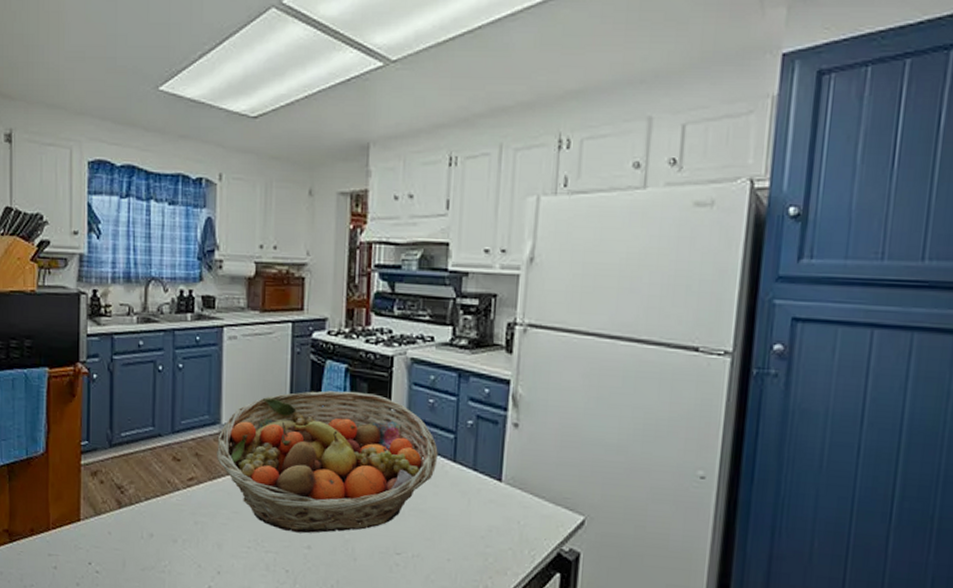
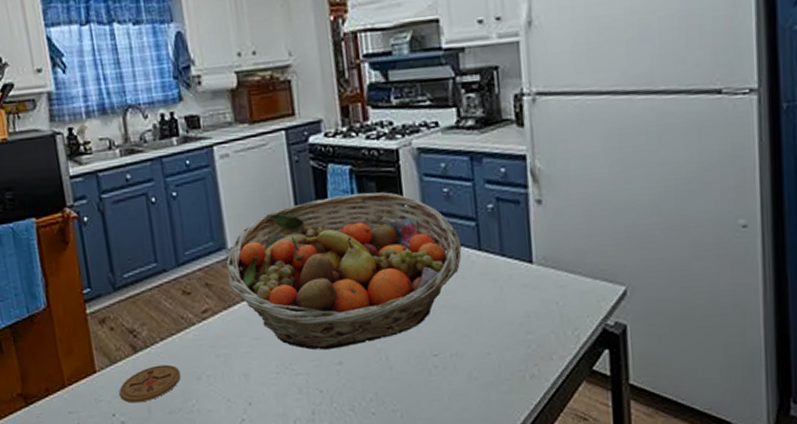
coaster: none [99,523,159,556] -> present [119,364,181,403]

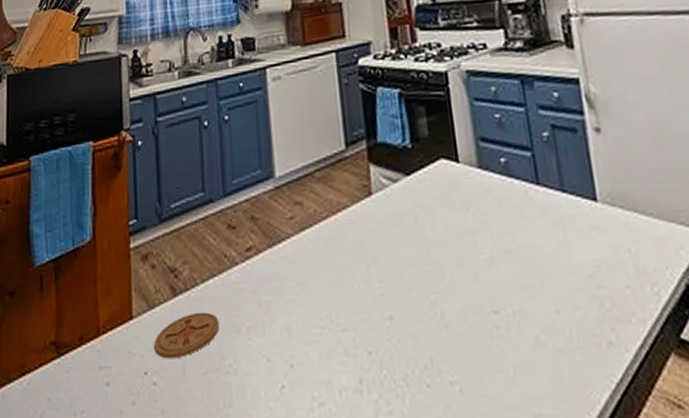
fruit basket: present [226,192,462,350] -> none [273,117,519,301]

